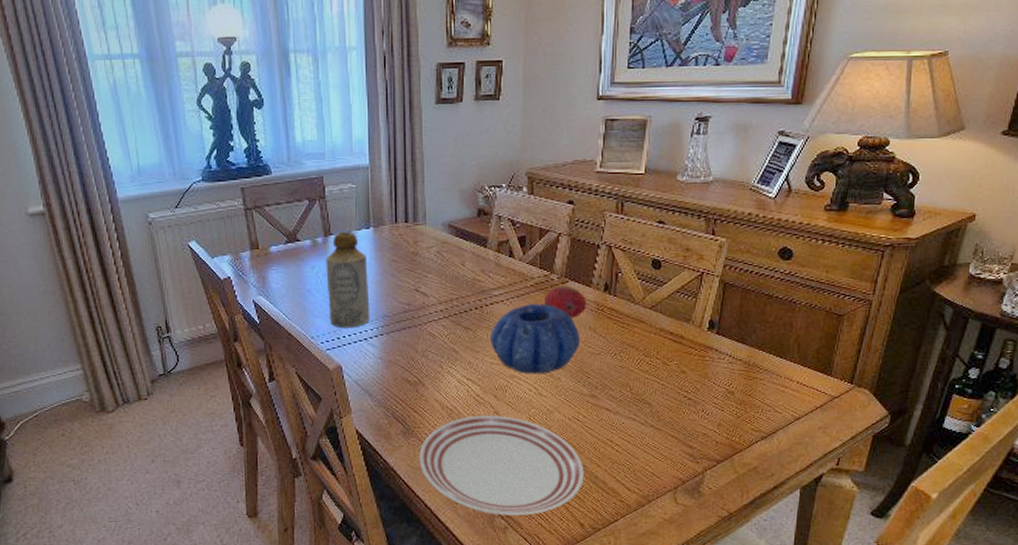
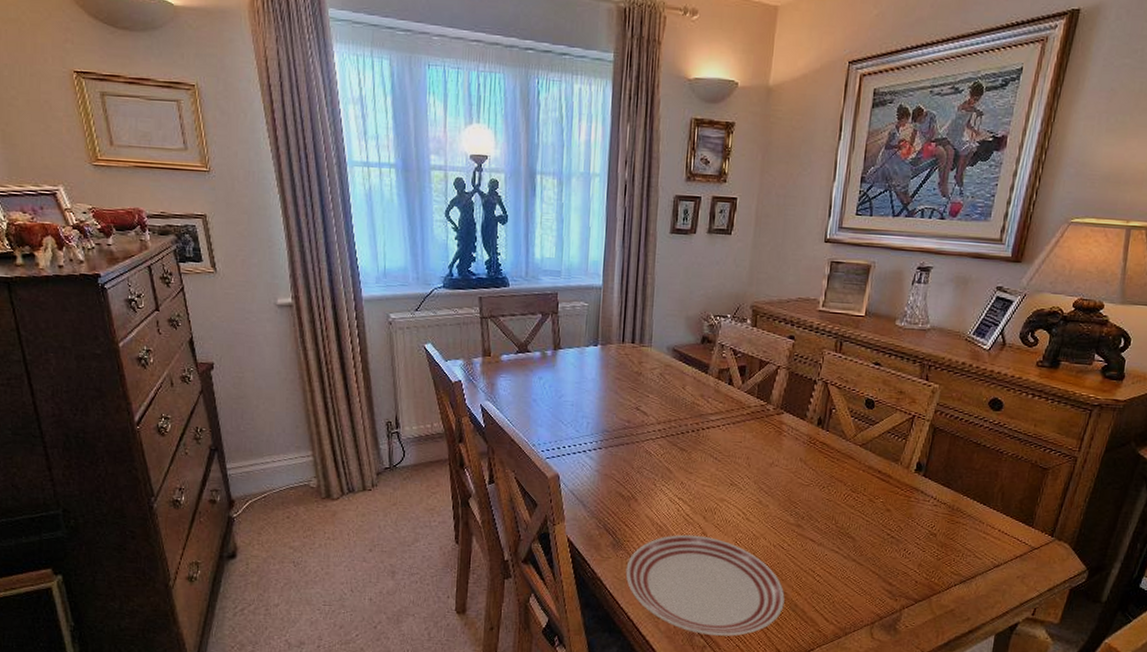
bottle: present [326,231,370,328] -> none [552,346,593,440]
decorative bowl: present [491,304,580,374] -> none [704,431,791,500]
fruit: present [545,285,587,318] -> none [759,416,800,449]

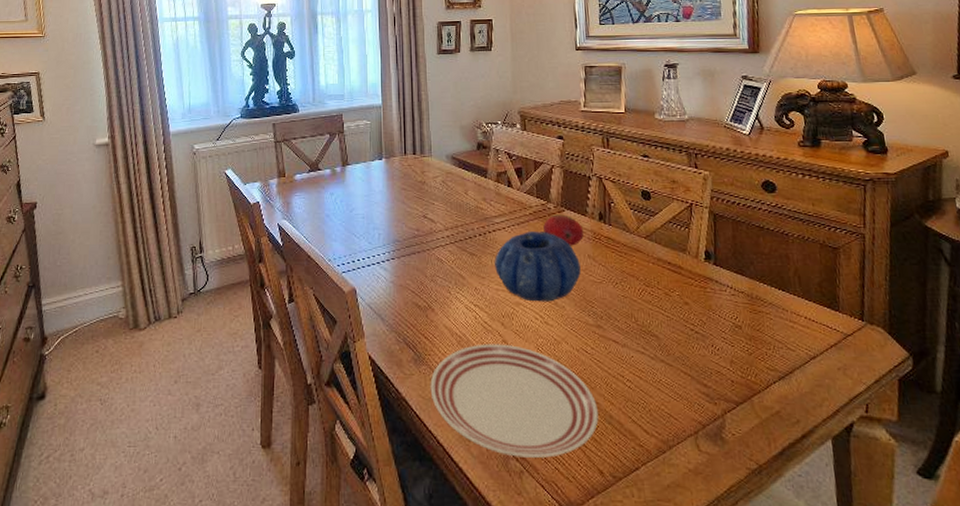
decorative bowl: none [704,431,791,500] -> present [495,231,581,302]
fruit: none [759,416,800,449] -> present [543,214,584,246]

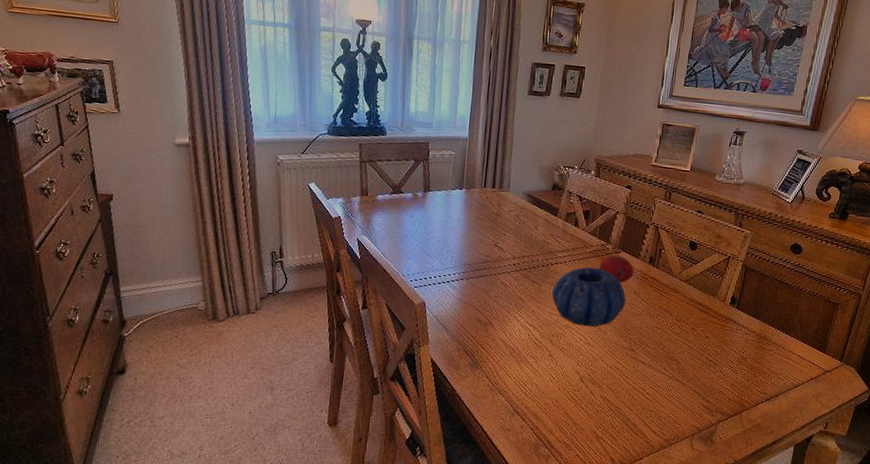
dinner plate: present [430,343,599,458] -> none [481,356,619,447]

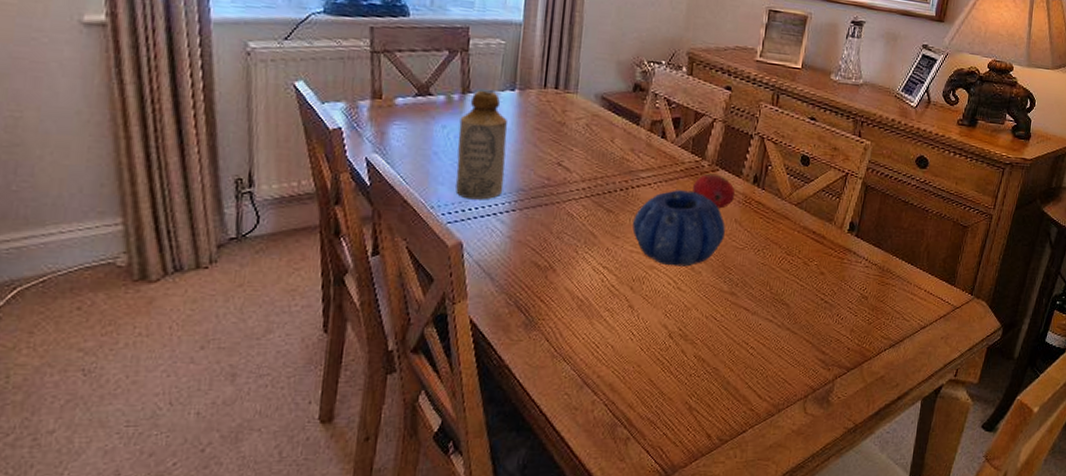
bottle: none [420,189,457,271] -> present [456,90,508,200]

